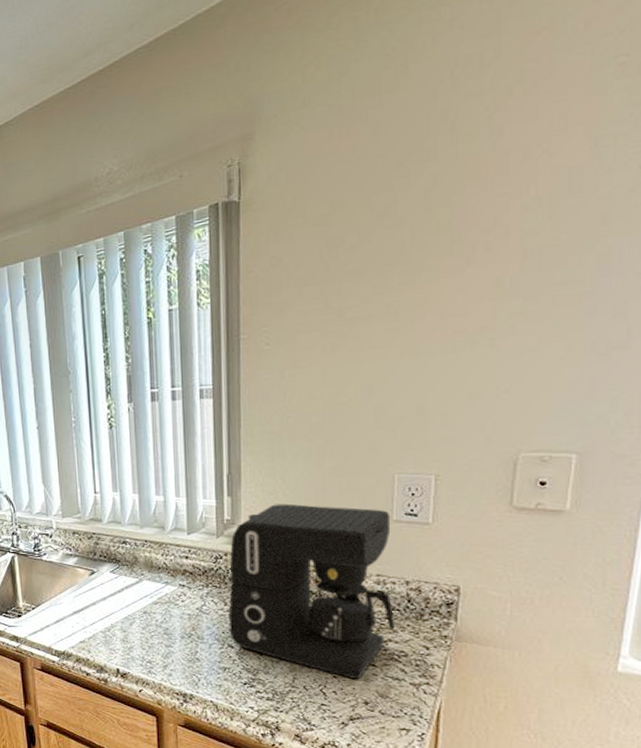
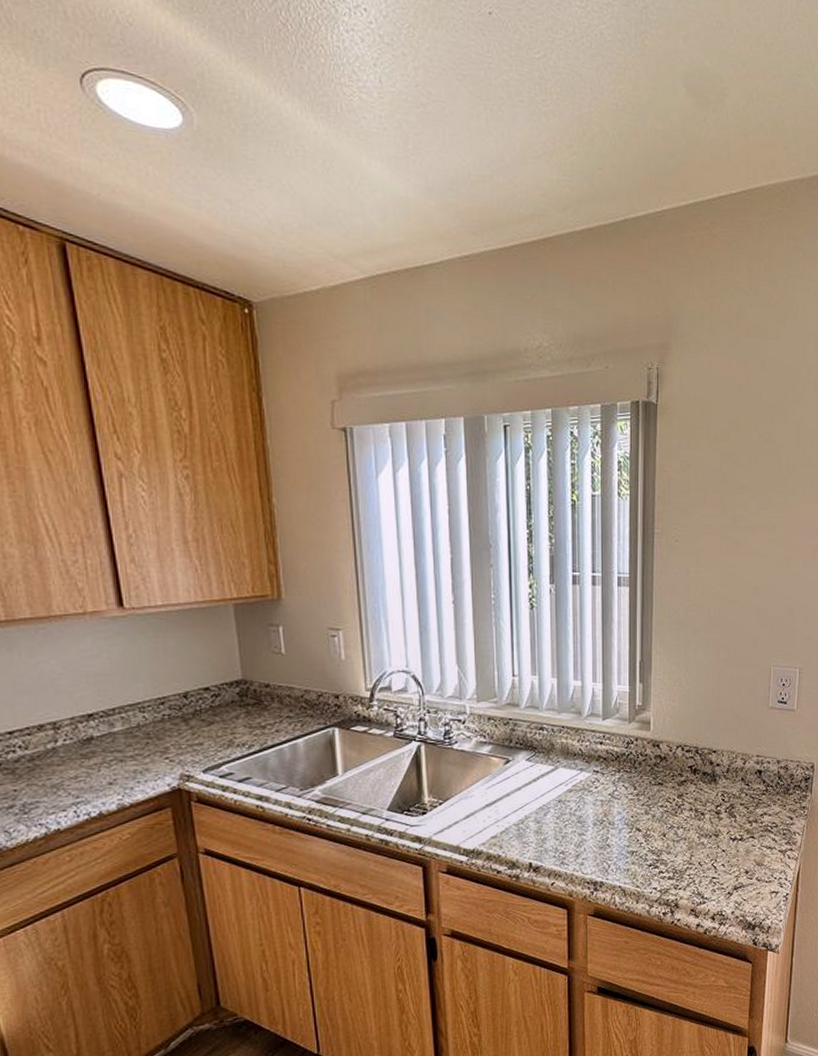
coffee maker: present [228,503,394,680] -> none [637,691,769,852]

